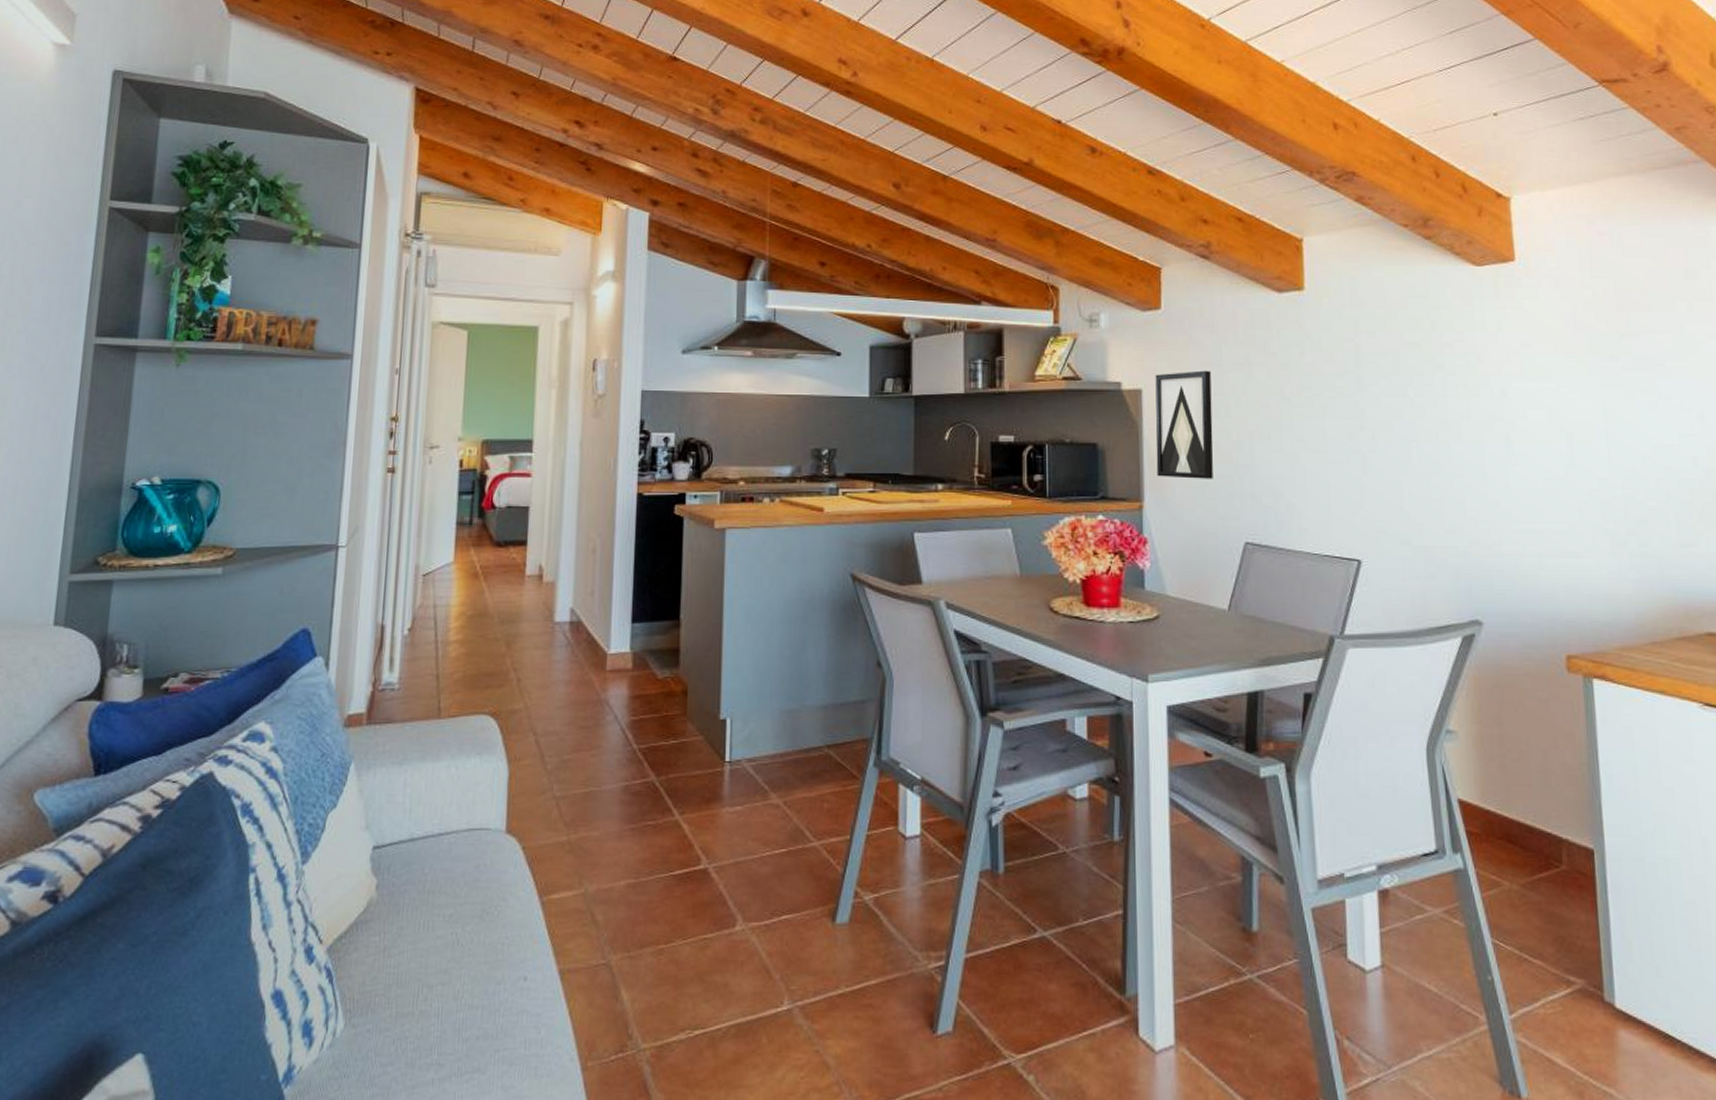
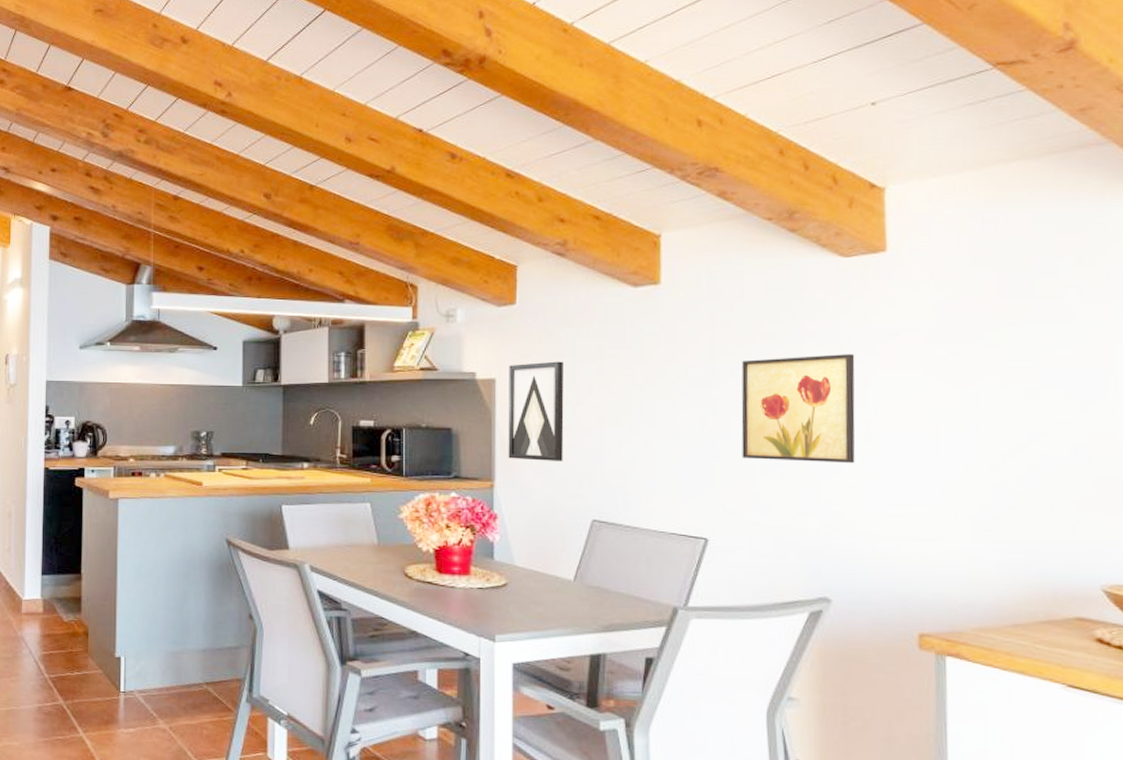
wall art: none [1385,365,1497,477] -> present [741,354,856,463]

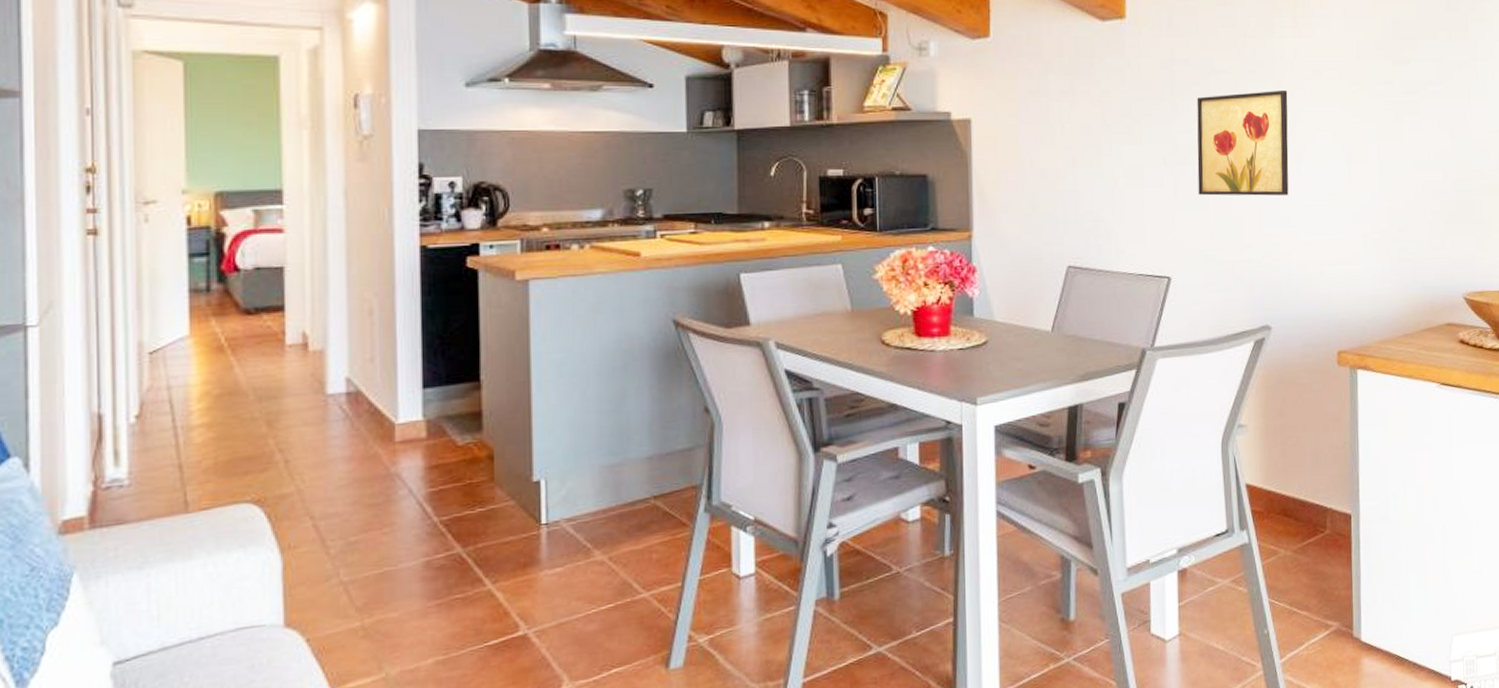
wall art: present [508,361,564,461] -> none [984,99,1039,207]

